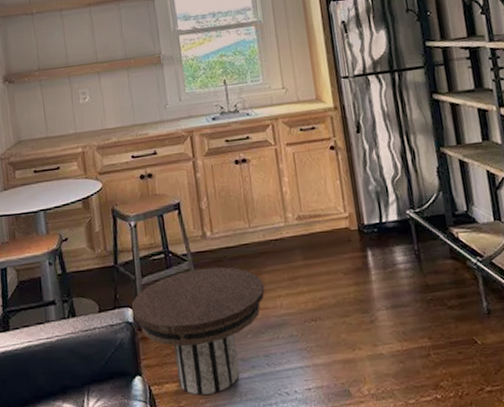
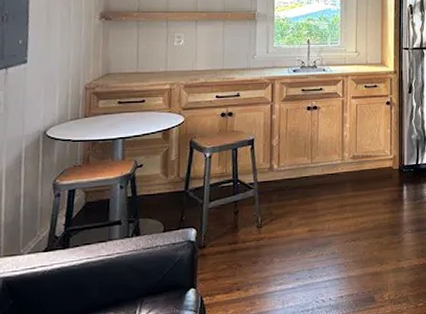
side table: present [132,266,265,395] -> none [196,195,317,304]

